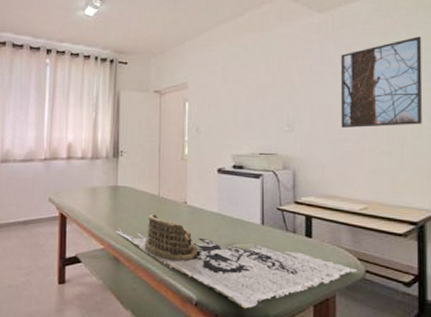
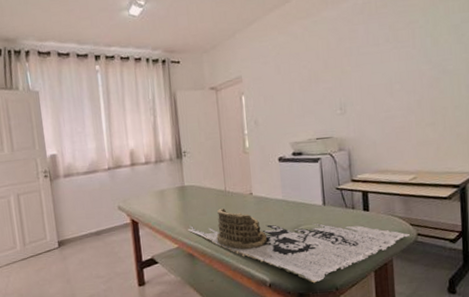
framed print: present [340,36,423,128] -> none [385,9,461,105]

